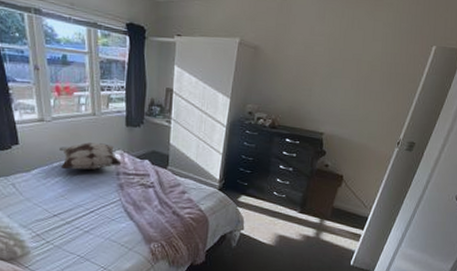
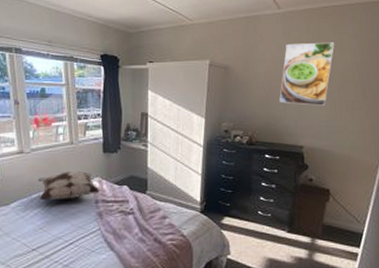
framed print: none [306,27,368,94] -> present [279,42,335,106]

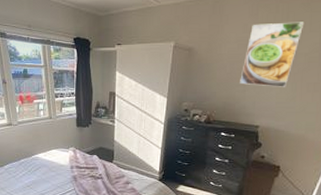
decorative pillow: present [38,171,100,201] -> none [25,142,75,165]

